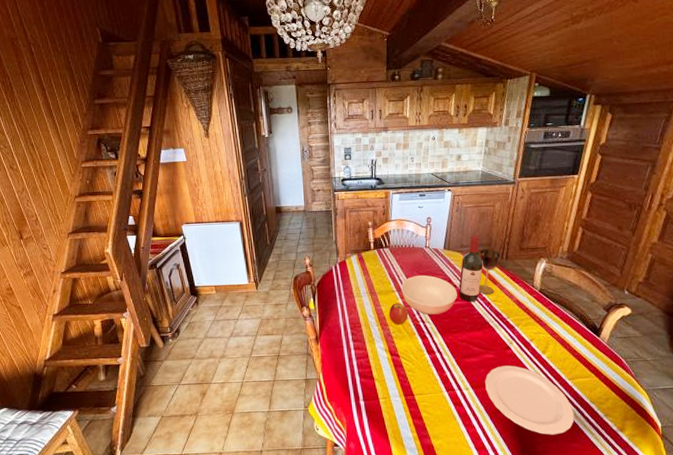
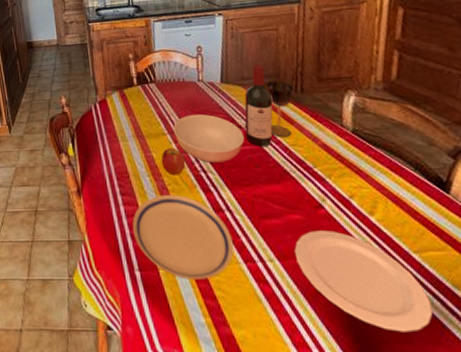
plate: none [361,340,440,406] -> present [132,194,234,279]

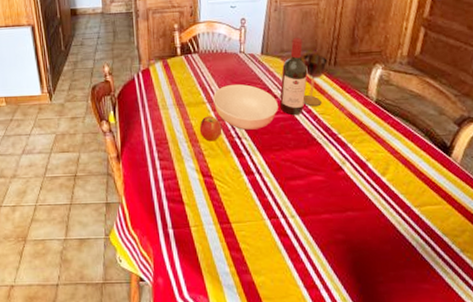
plate: present [132,194,234,279] -> none [168,159,260,235]
plate: present [294,230,434,333] -> none [314,189,424,274]

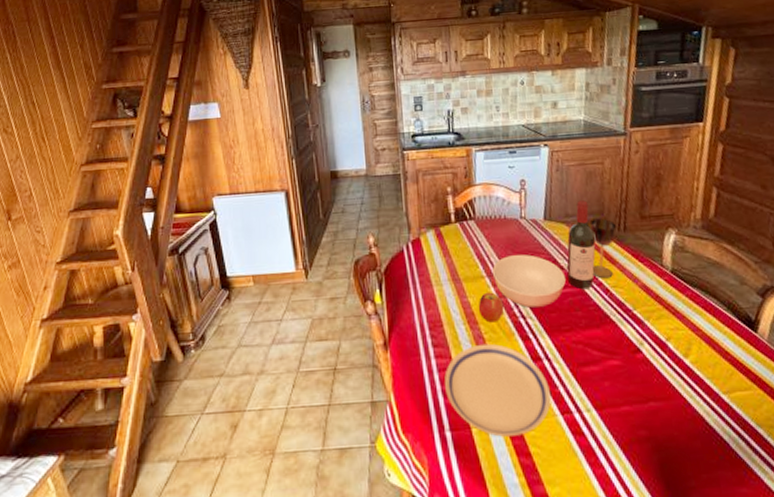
plate: none [168,159,260,235] -> present [444,343,551,437]

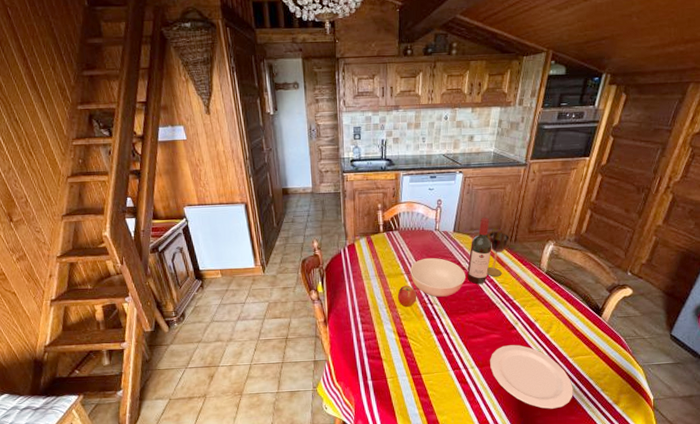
plate: present [444,343,551,437] -> none [369,322,446,384]
plate: none [611,375,739,476] -> present [490,345,573,409]

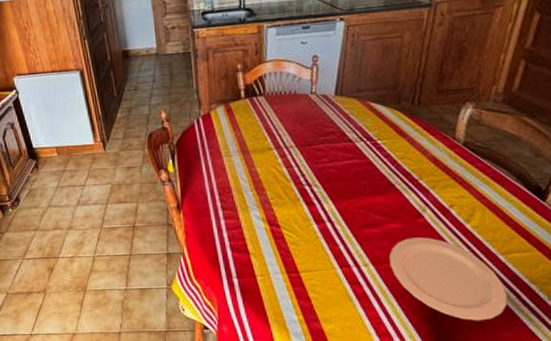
fruit: present [397,285,417,307] -> none [265,162,291,190]
bowl: present [409,257,465,297] -> none [280,128,353,177]
wine bottle: present [466,217,492,285] -> none [354,75,388,161]
wineglass: present [486,231,510,277] -> none [381,93,411,151]

